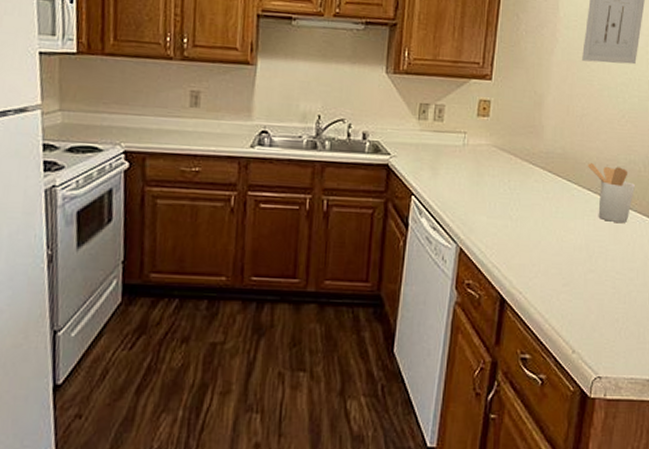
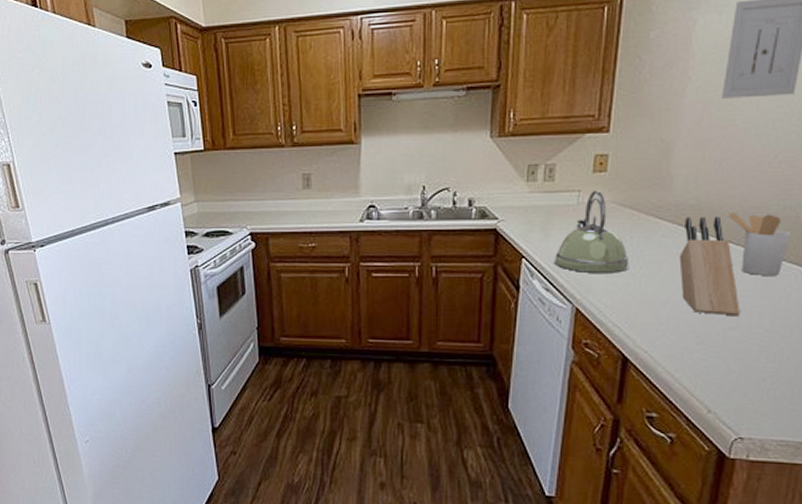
kettle: none [440,133,508,215] -> present [553,190,630,273]
knife block: none [549,165,598,259] -> present [679,216,740,315]

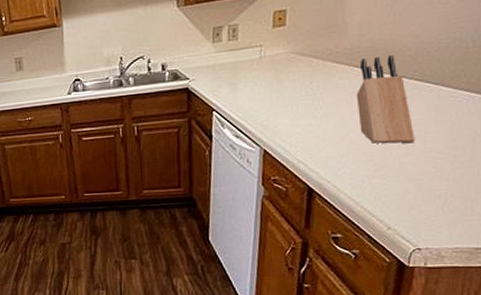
kettle: present [553,190,630,273] -> none [241,43,311,119]
utensil holder: present [727,212,790,277] -> none [400,47,461,105]

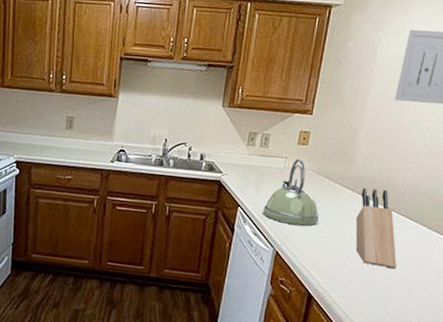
kettle: none [241,43,311,119] -> present [262,158,319,226]

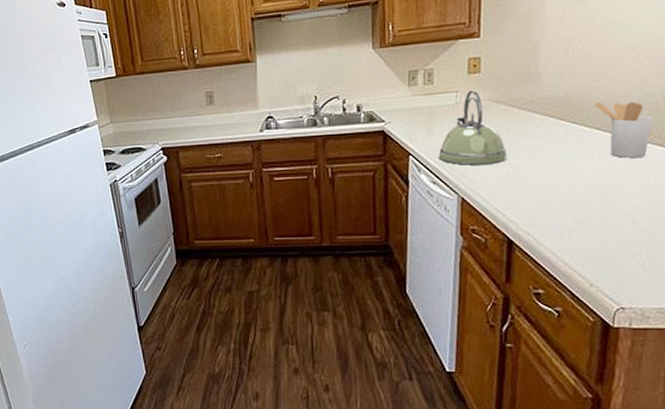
knife block: present [355,188,397,268] -> none [552,106,612,196]
utensil holder: none [392,188,436,240] -> present [593,102,653,159]

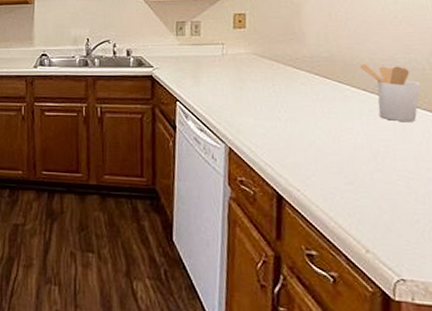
kettle: present [438,89,508,165] -> none [205,43,275,116]

